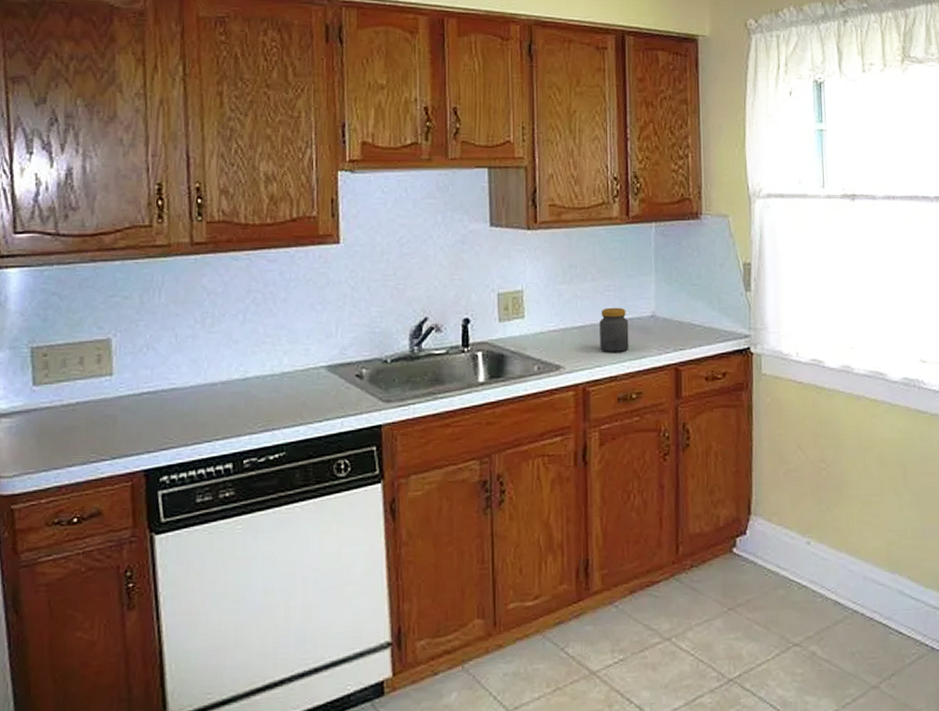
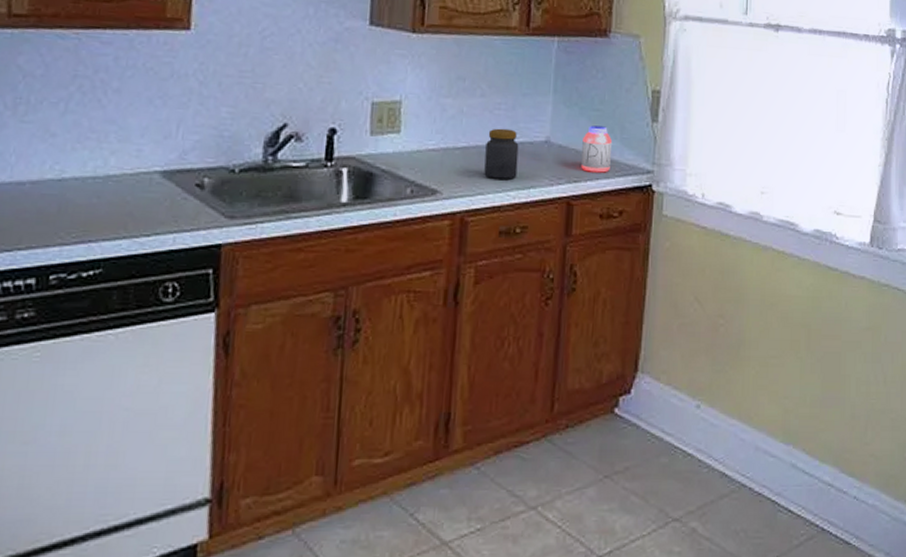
jar: none [684,298,712,340] -> present [581,125,613,173]

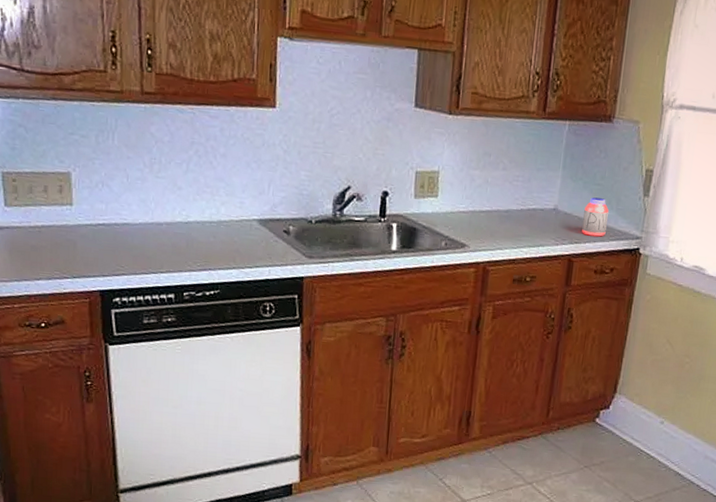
jar: present [484,128,519,180] -> none [503,196,532,239]

